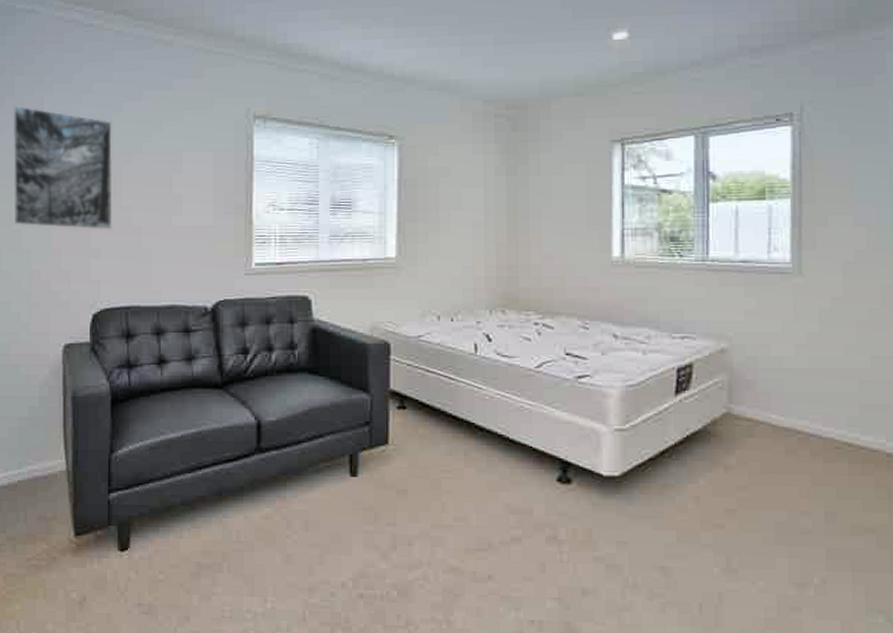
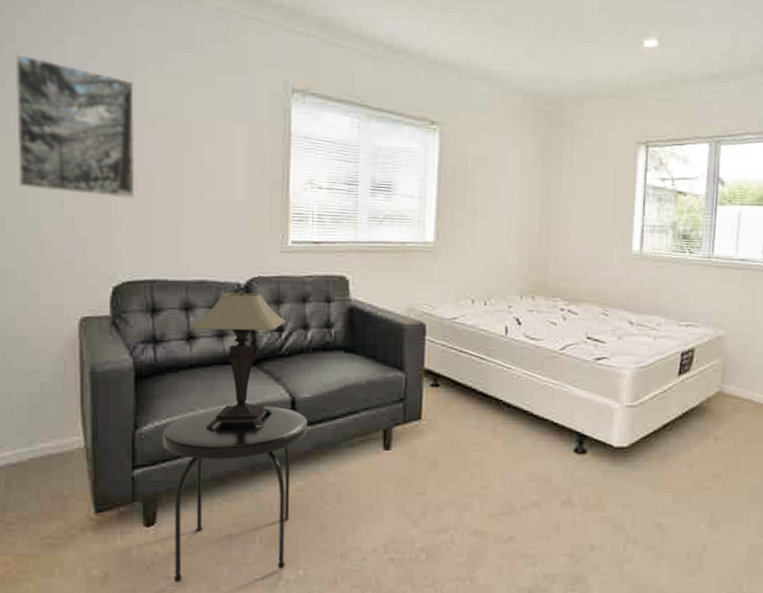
side table: none [135,430,273,611] -> present [162,407,308,583]
table lamp: none [162,316,251,453] -> present [191,293,286,429]

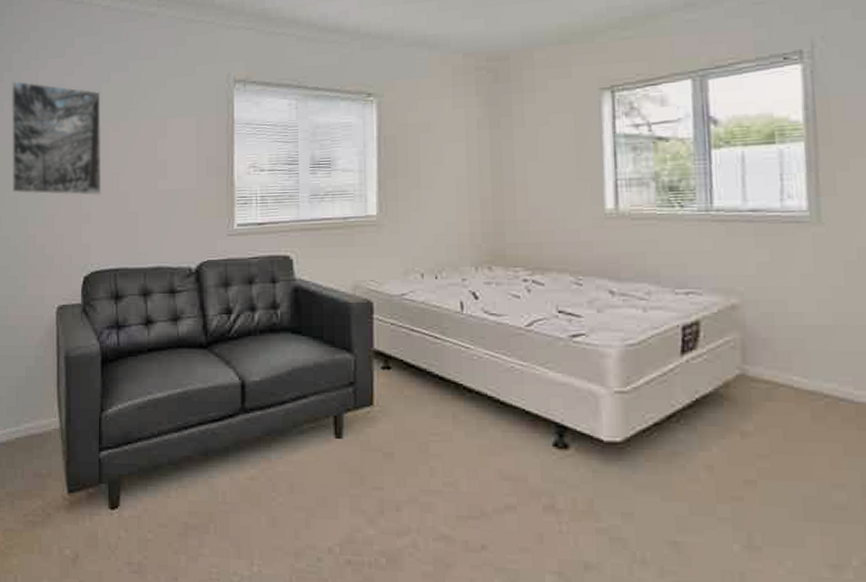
side table: present [162,407,308,583] -> none [124,390,258,570]
table lamp: present [191,293,286,429] -> none [149,277,234,412]

